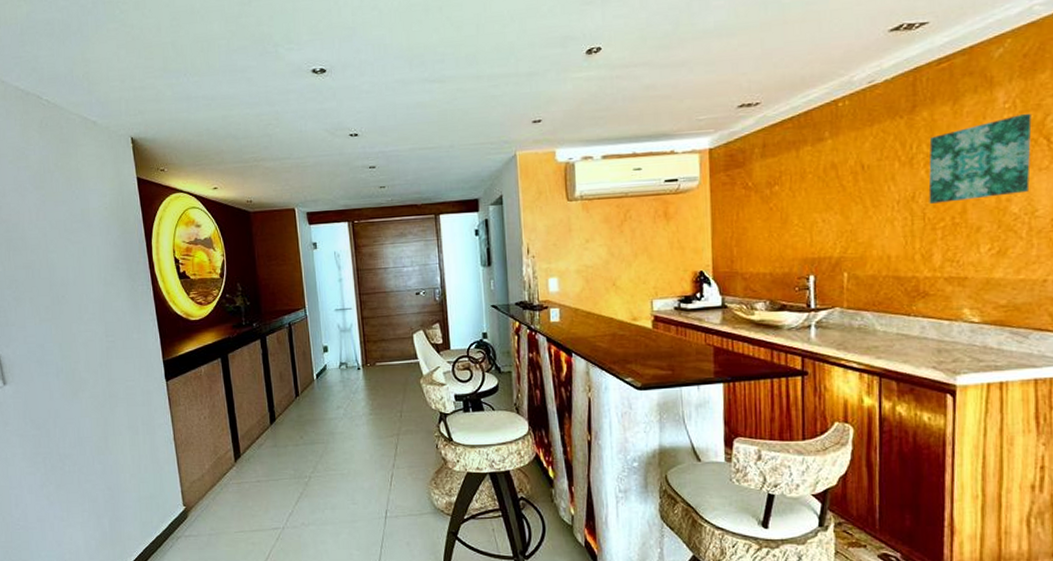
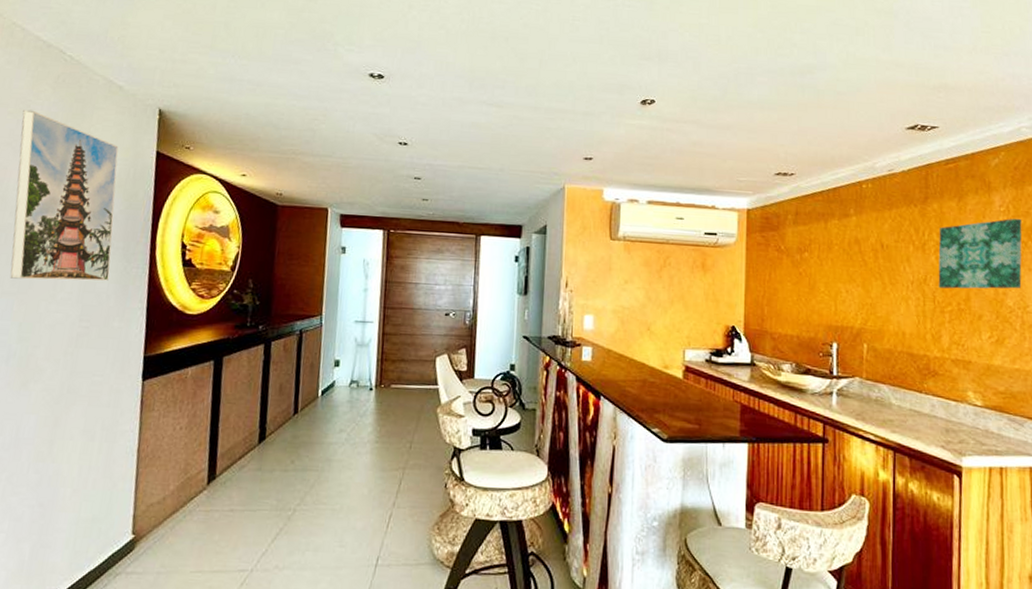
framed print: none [20,156,121,307] -> present [10,109,119,281]

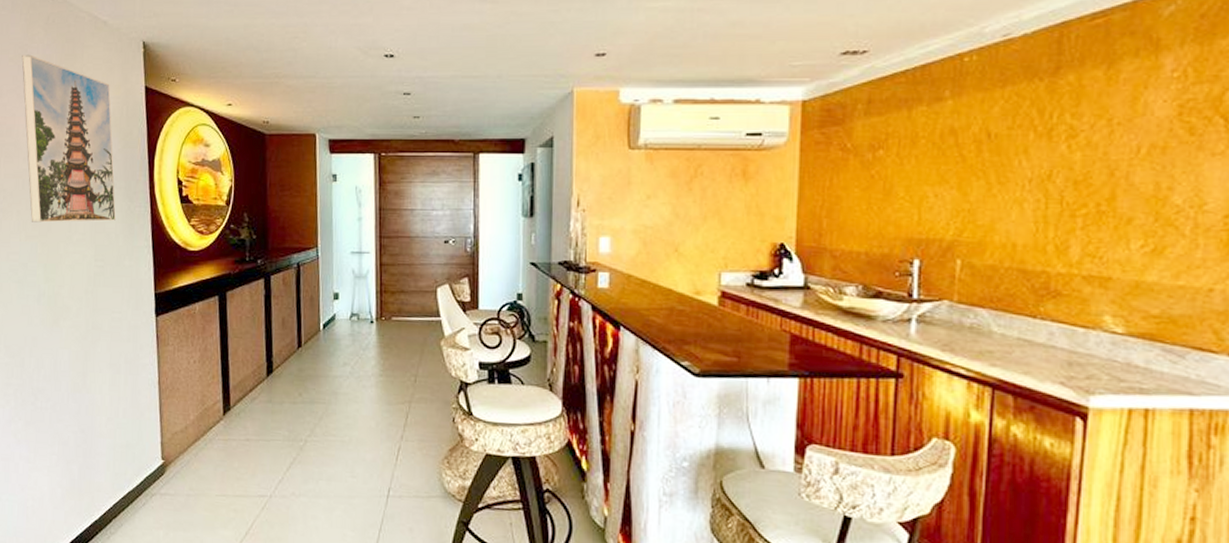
wall art: present [938,218,1022,289] -> none [1069,85,1206,186]

